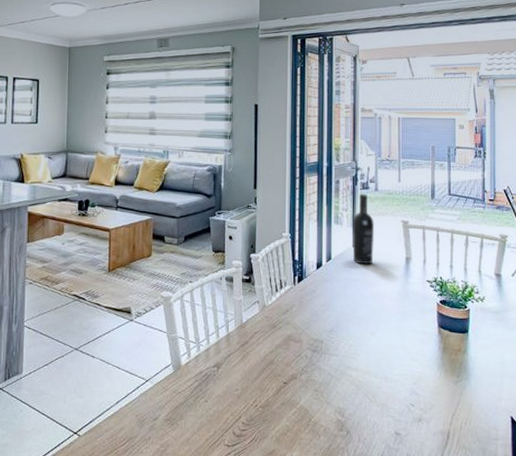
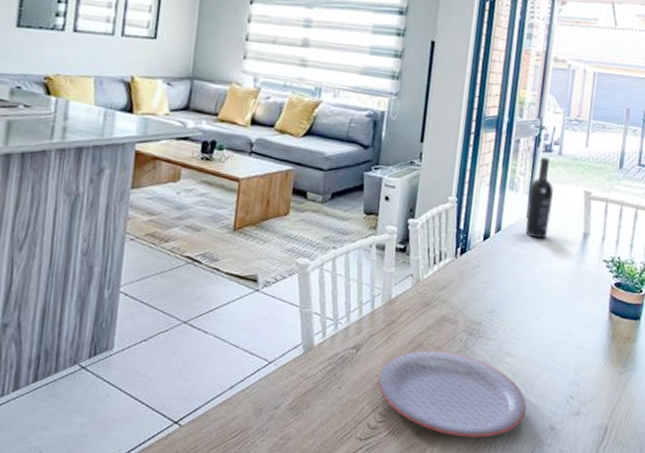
plate: none [238,366,372,444] -> present [377,350,527,438]

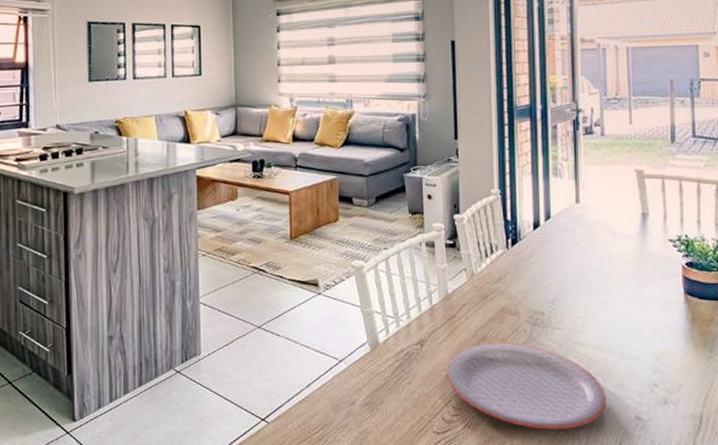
wine bottle: present [525,157,553,239] -> none [575,140,603,223]

